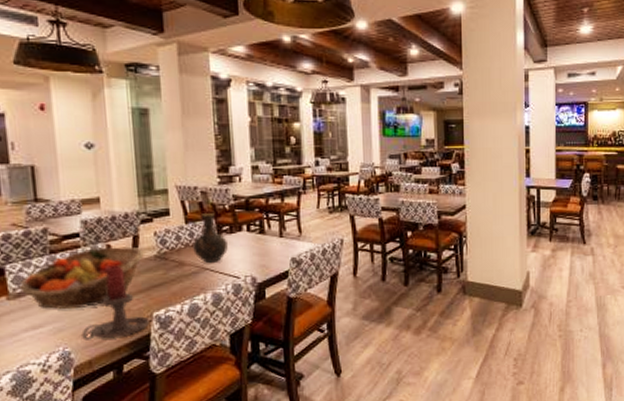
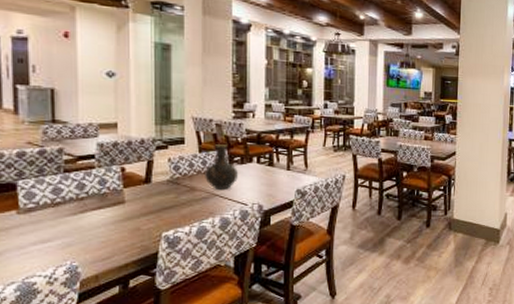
fruit basket: present [18,246,144,310] -> none [29,169,157,226]
candle holder: present [81,265,149,340] -> none [90,187,158,256]

